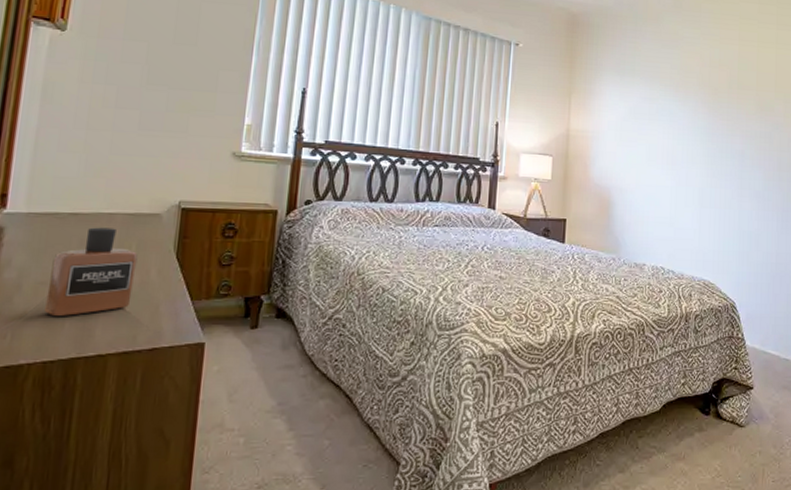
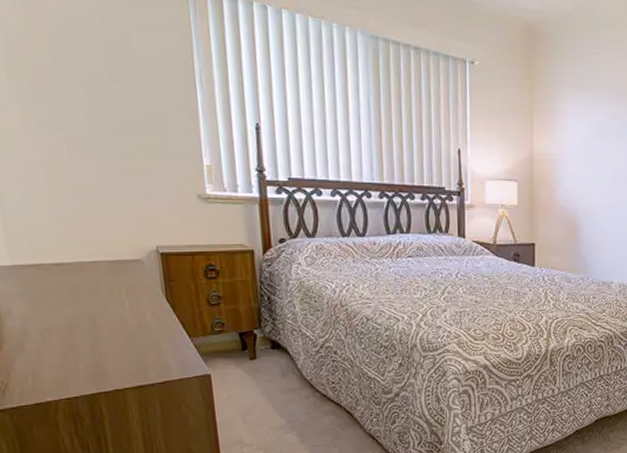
perfume: present [45,227,138,317] -> none [50,275,134,359]

